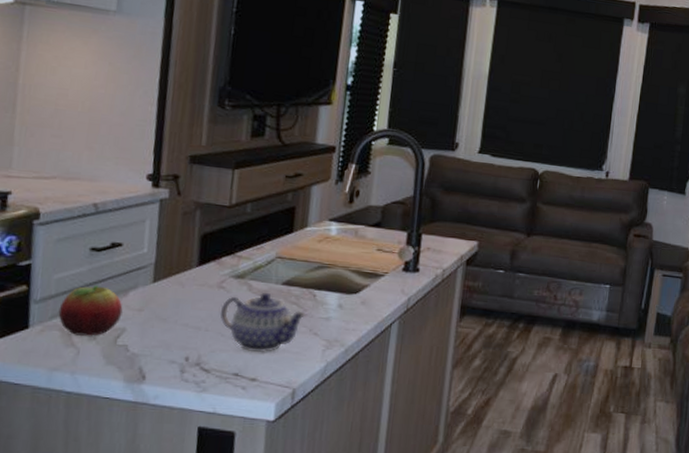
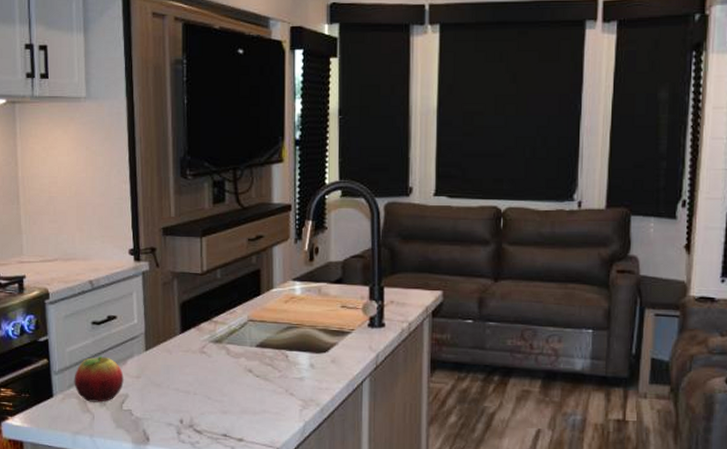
teapot: present [220,292,307,353] -> none [204,355,282,414]

